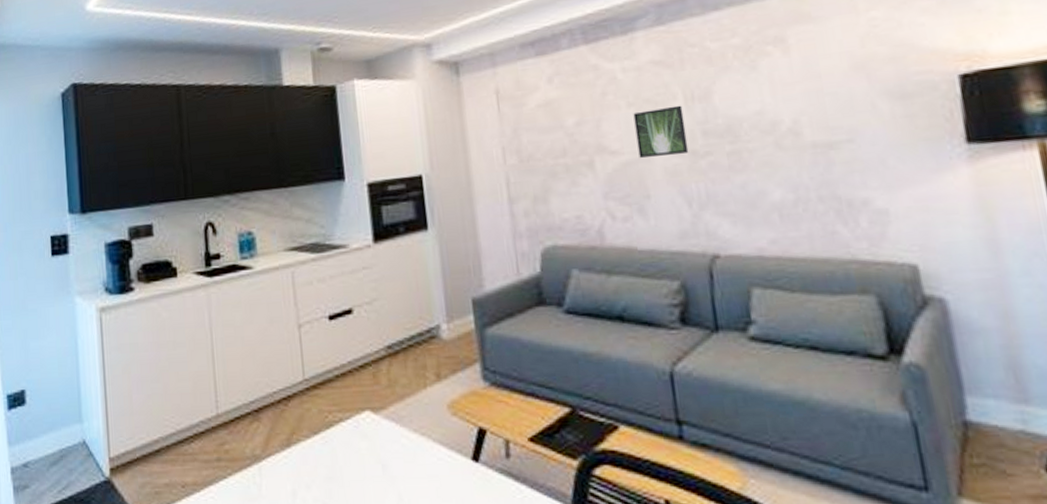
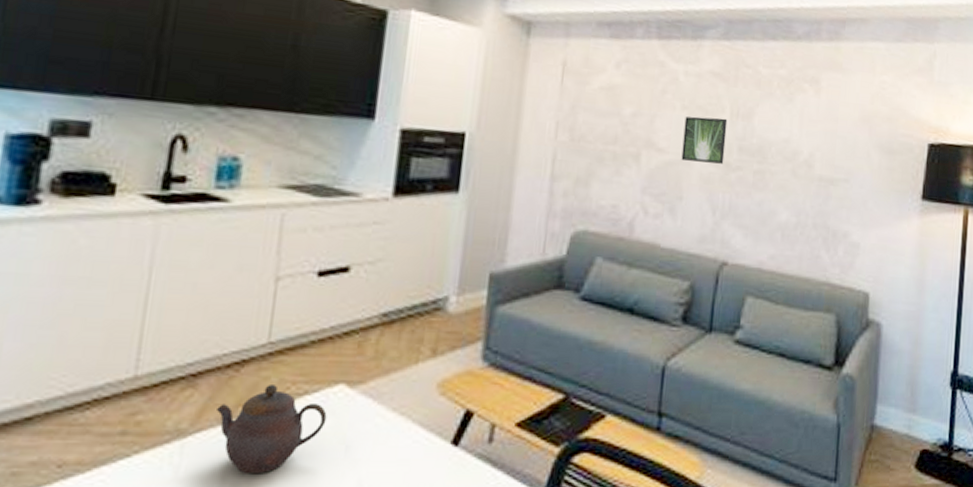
teapot: none [278,415,362,491] -> present [217,385,327,474]

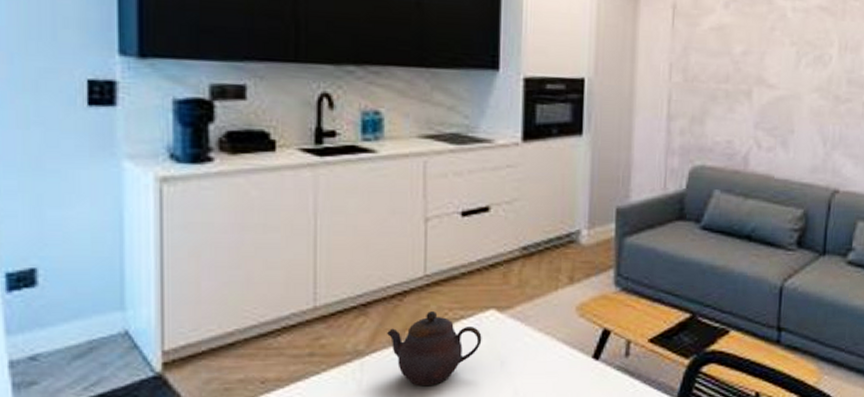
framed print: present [681,116,728,164] -> none [792,51,836,97]

